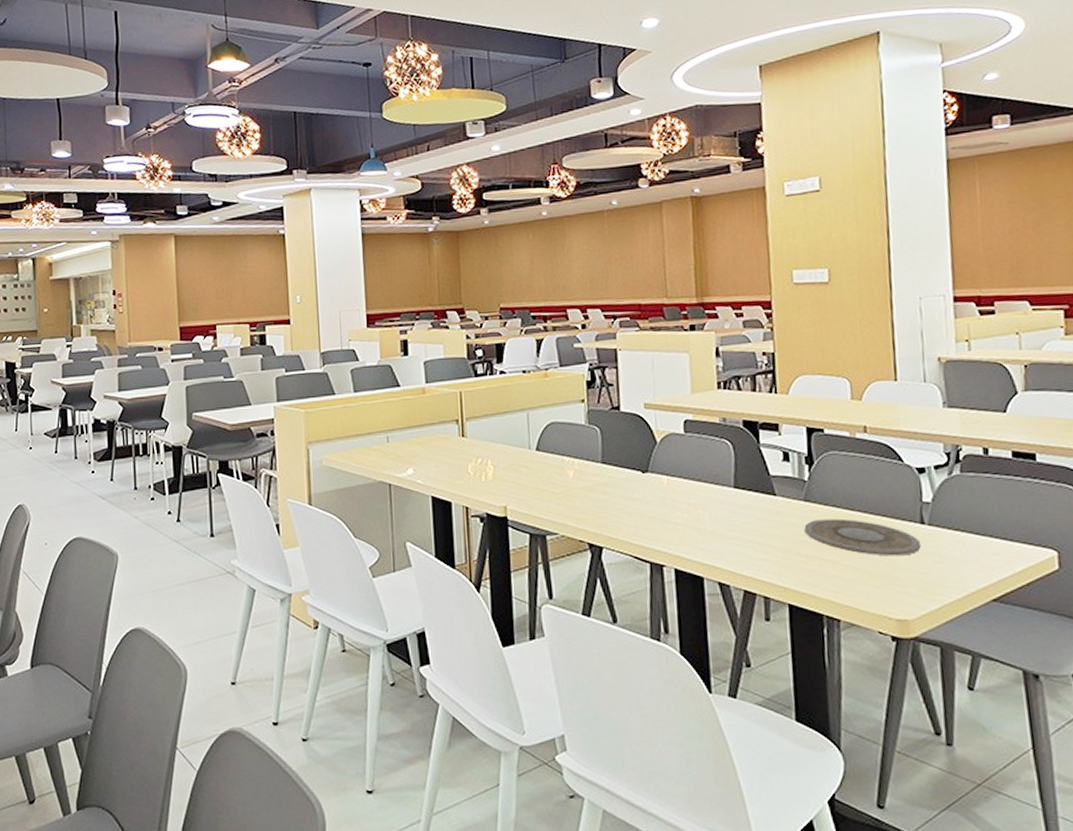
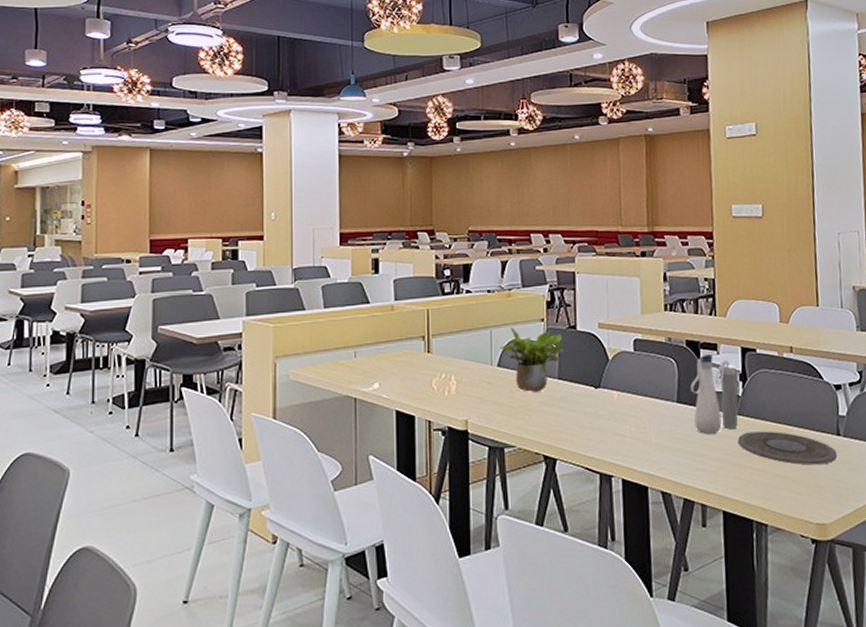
potted plant: none [538,409,611,477] -> present [500,327,568,392]
water bottle: none [749,436,804,522] -> present [690,354,738,434]

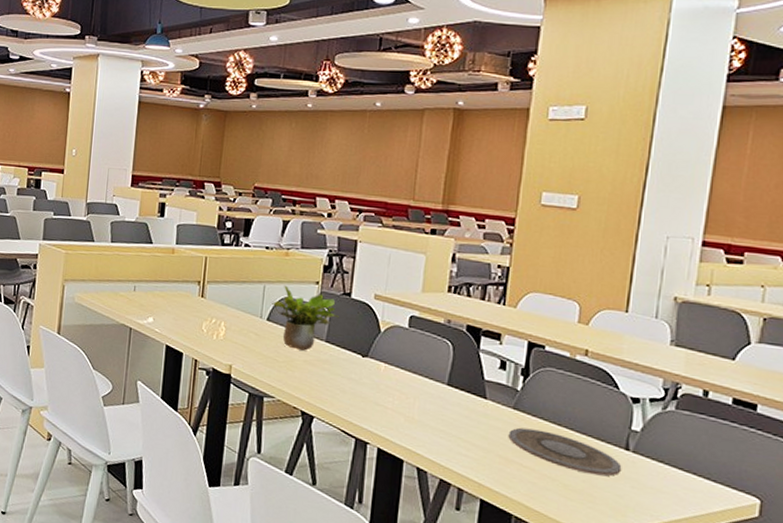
water bottle: present [690,354,738,434] -> none [463,343,519,423]

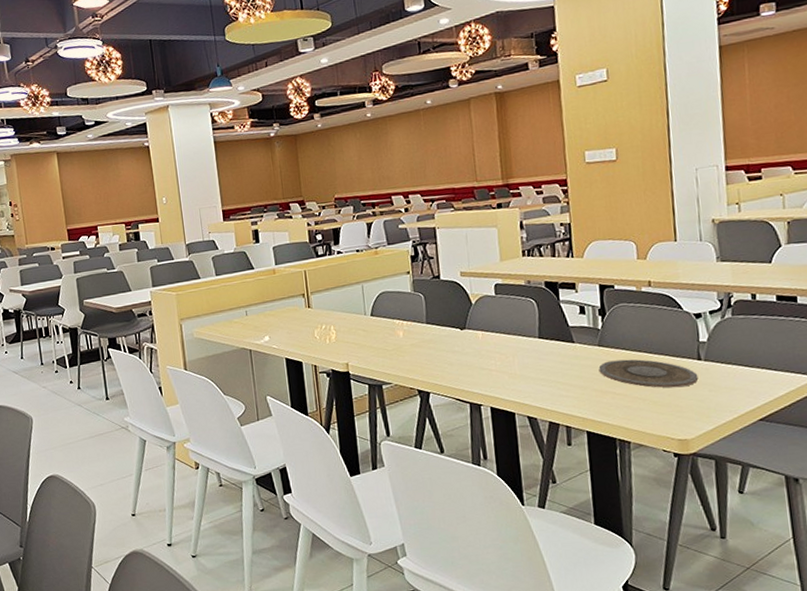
potted plant: present [272,285,339,351] -> none [372,280,434,336]

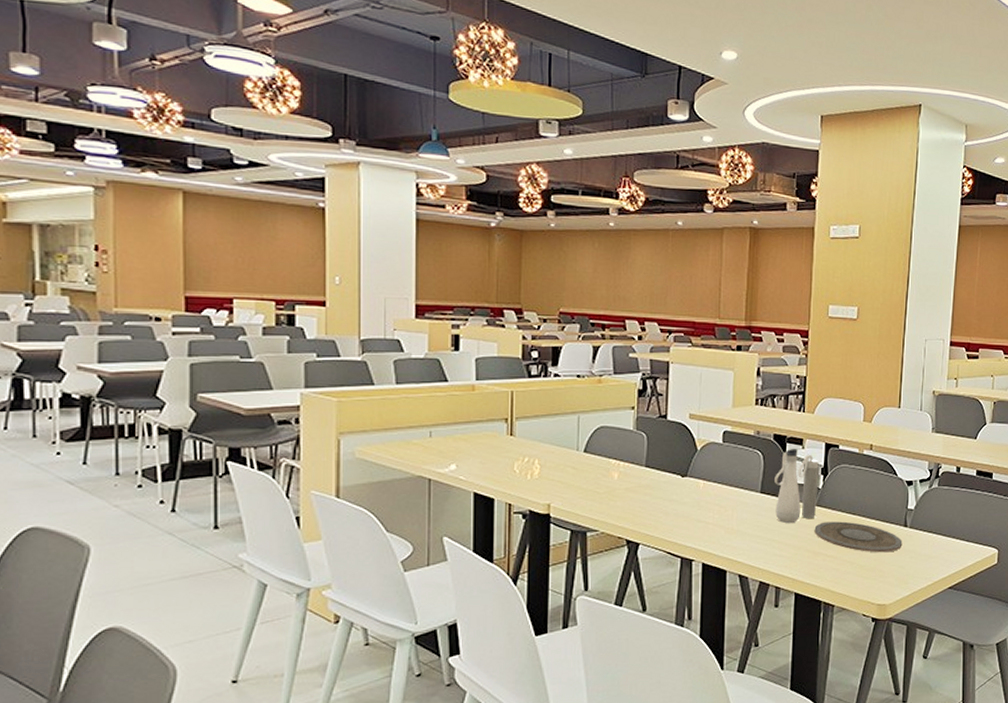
water bottle: none [551,293,599,365] -> present [775,449,819,523]

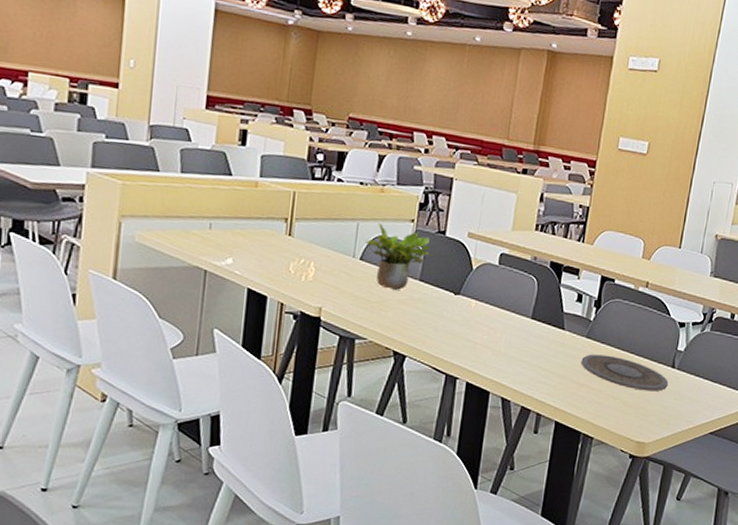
potted plant: none [588,413,657,478] -> present [365,223,433,290]
water bottle: present [775,449,819,523] -> none [544,278,593,352]

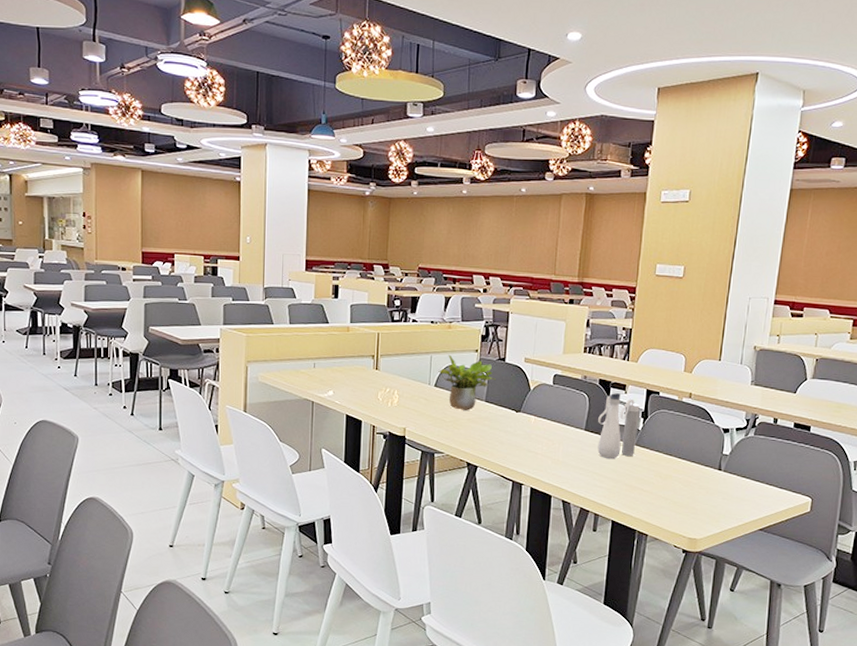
water bottle: none [544,278,593,352] -> present [597,393,640,459]
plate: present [581,354,669,392] -> none [632,460,716,492]

